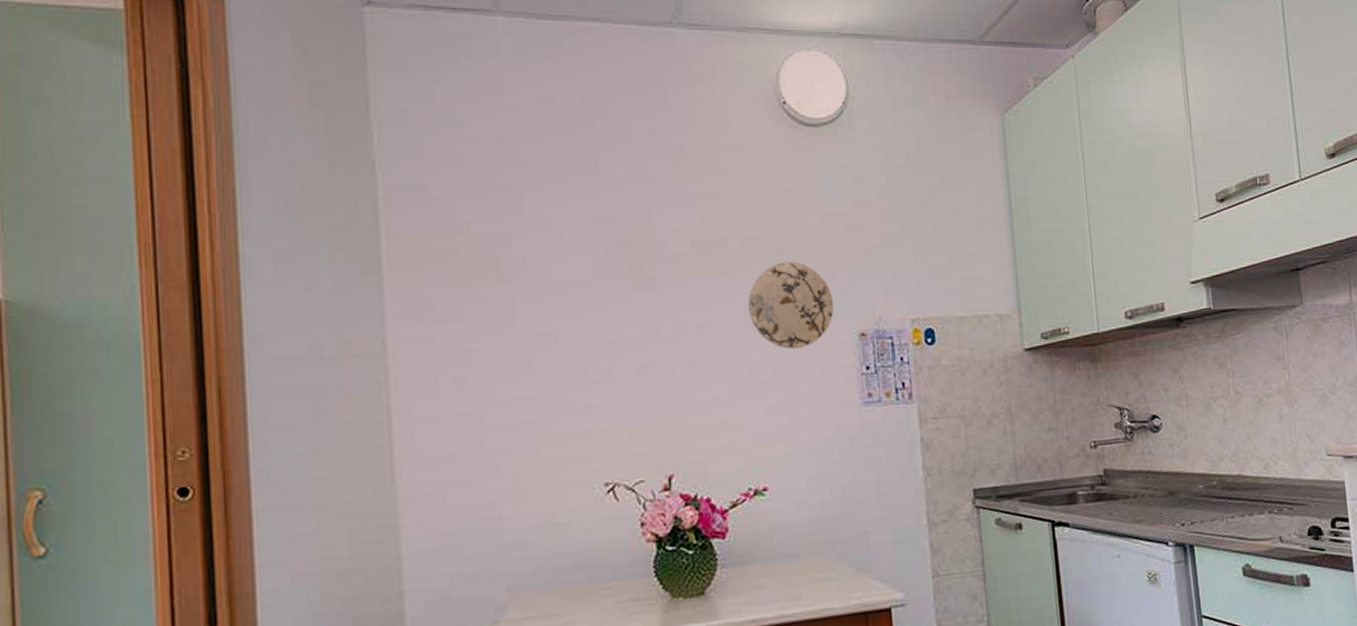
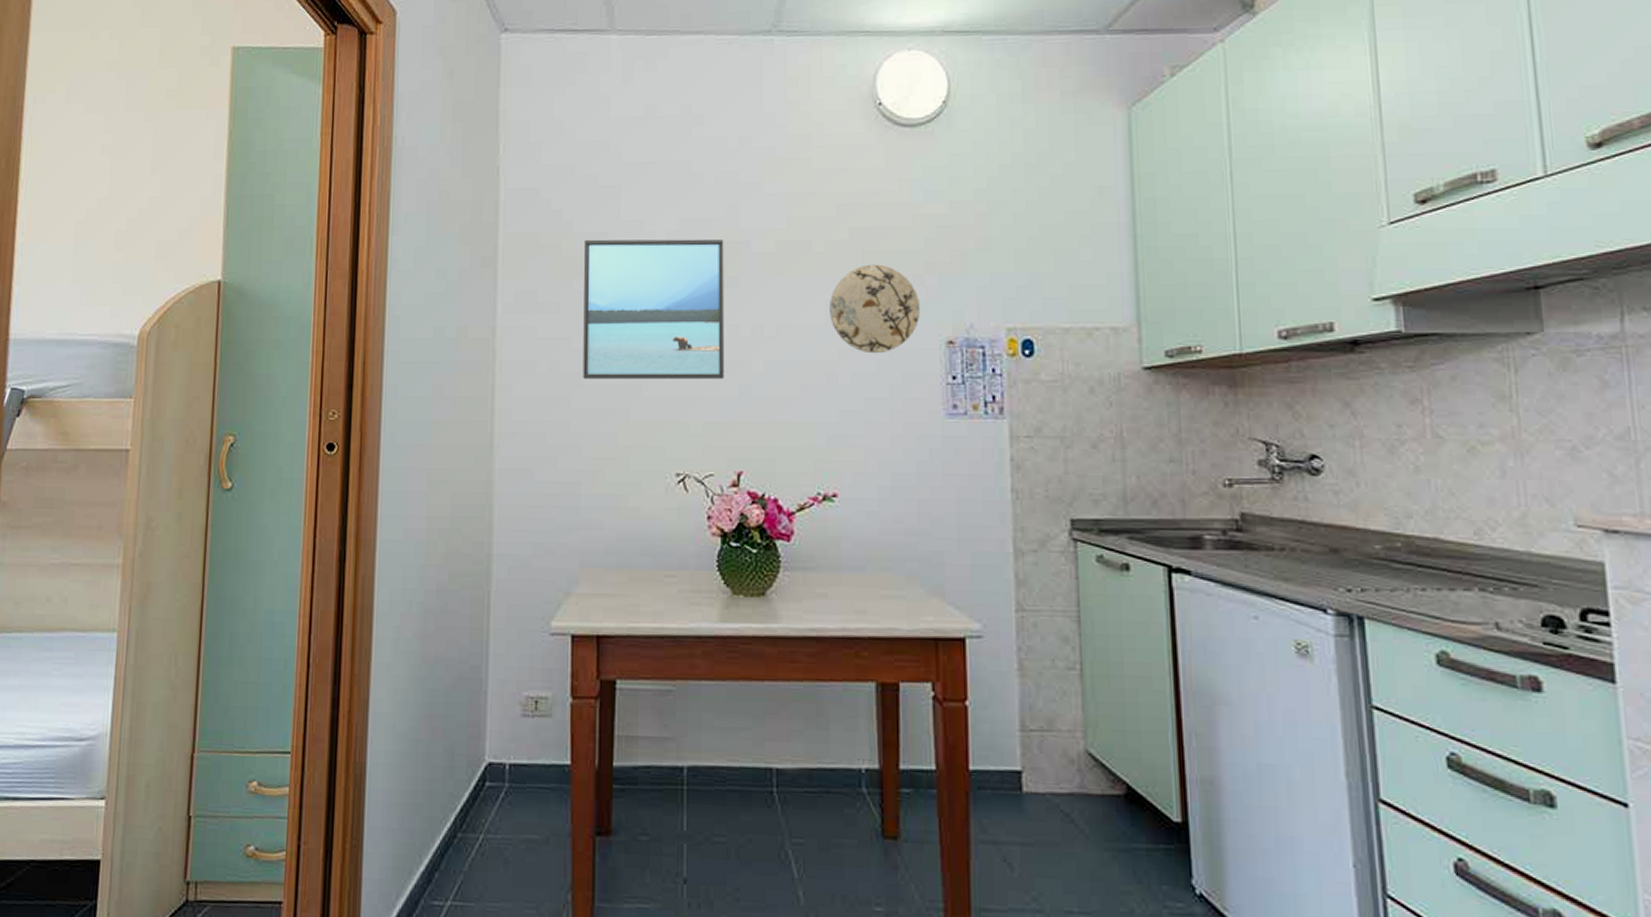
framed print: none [483,238,648,392] -> present [583,239,724,379]

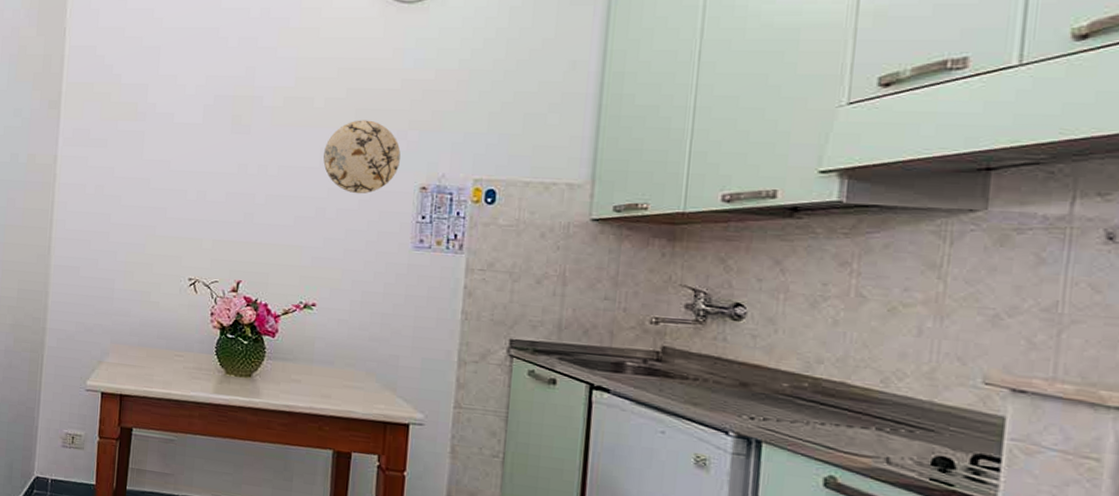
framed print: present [583,239,724,379] -> none [121,89,241,207]

